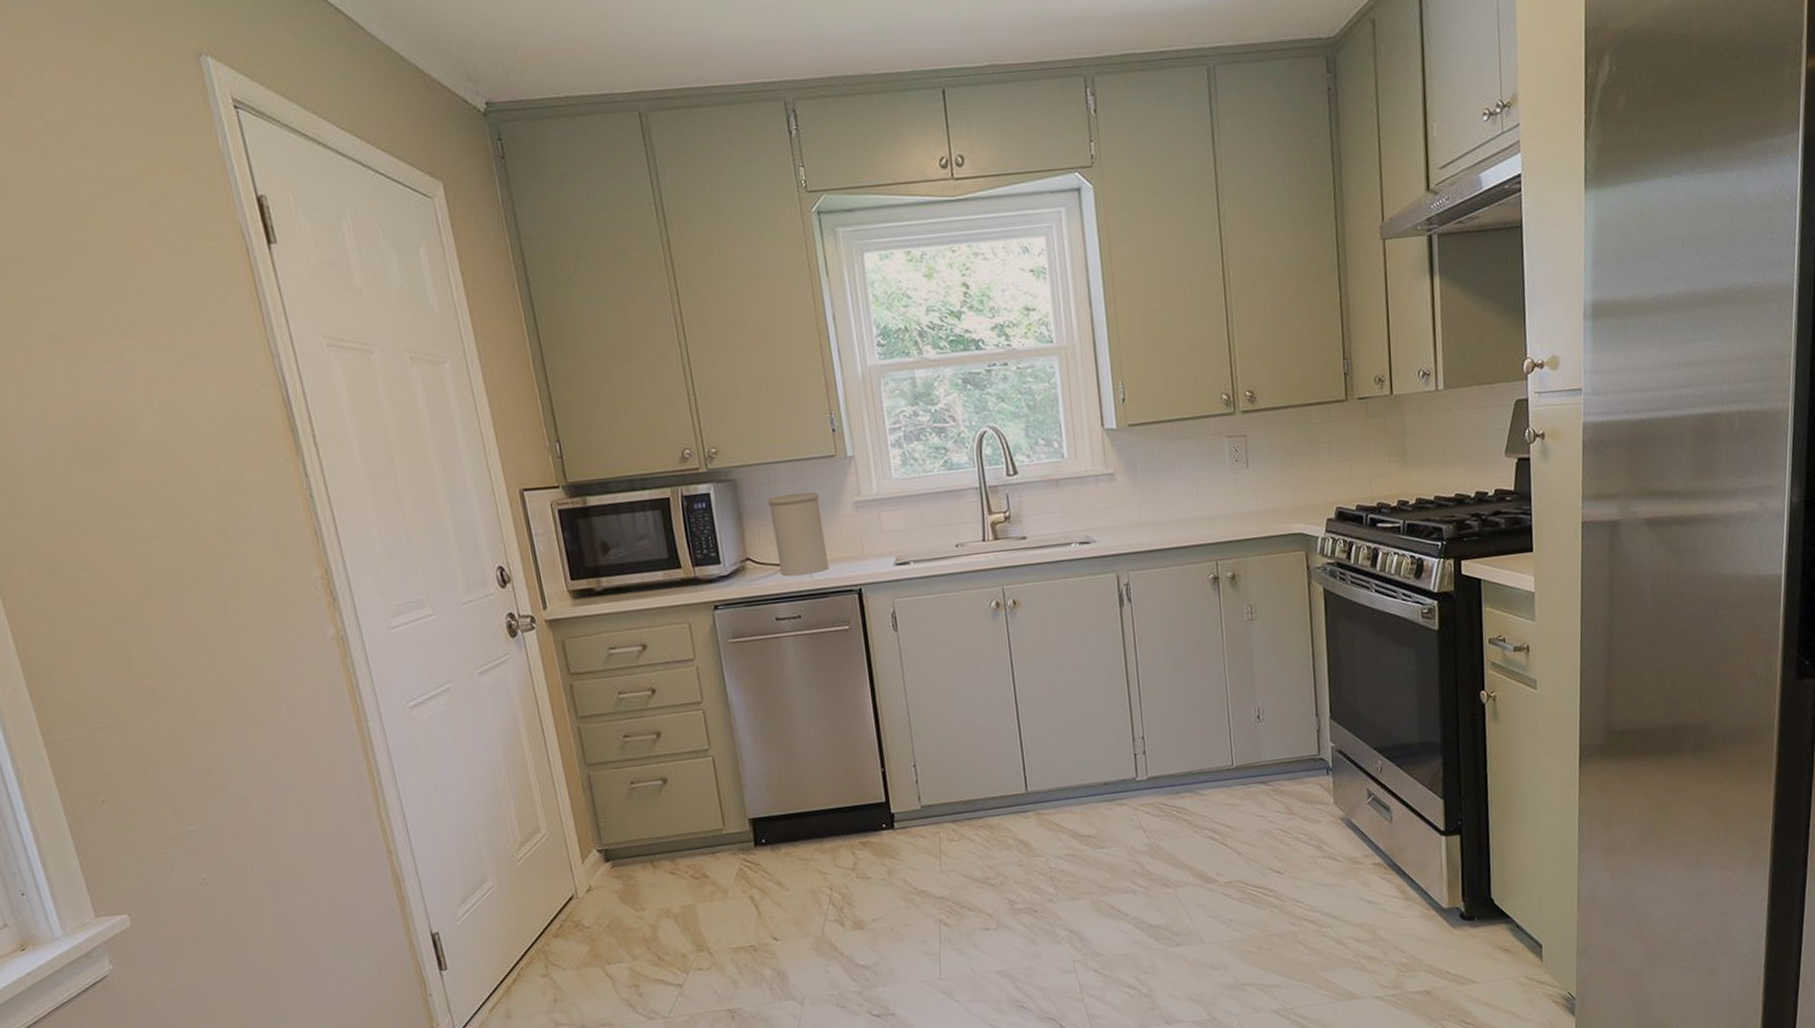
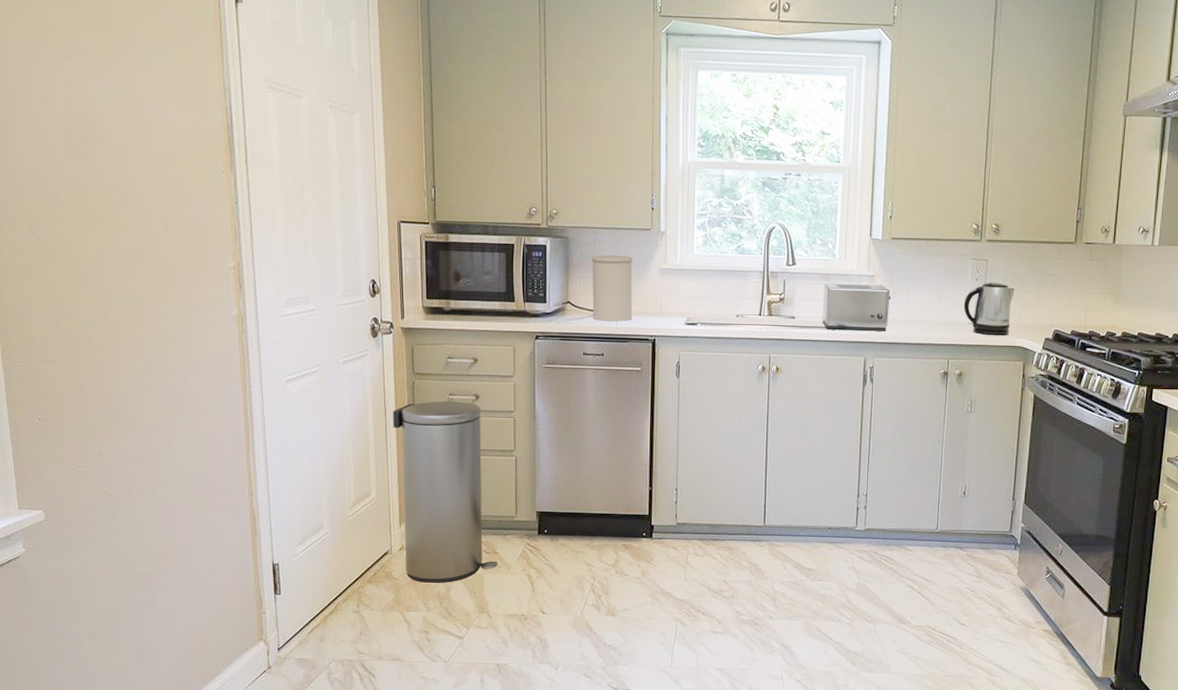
pedal bin: none [551,699,711,927] -> present [393,401,498,583]
toaster: none [1055,483,1140,547] -> present [822,283,891,332]
kettle: none [1225,460,1284,526] -> present [963,282,1015,336]

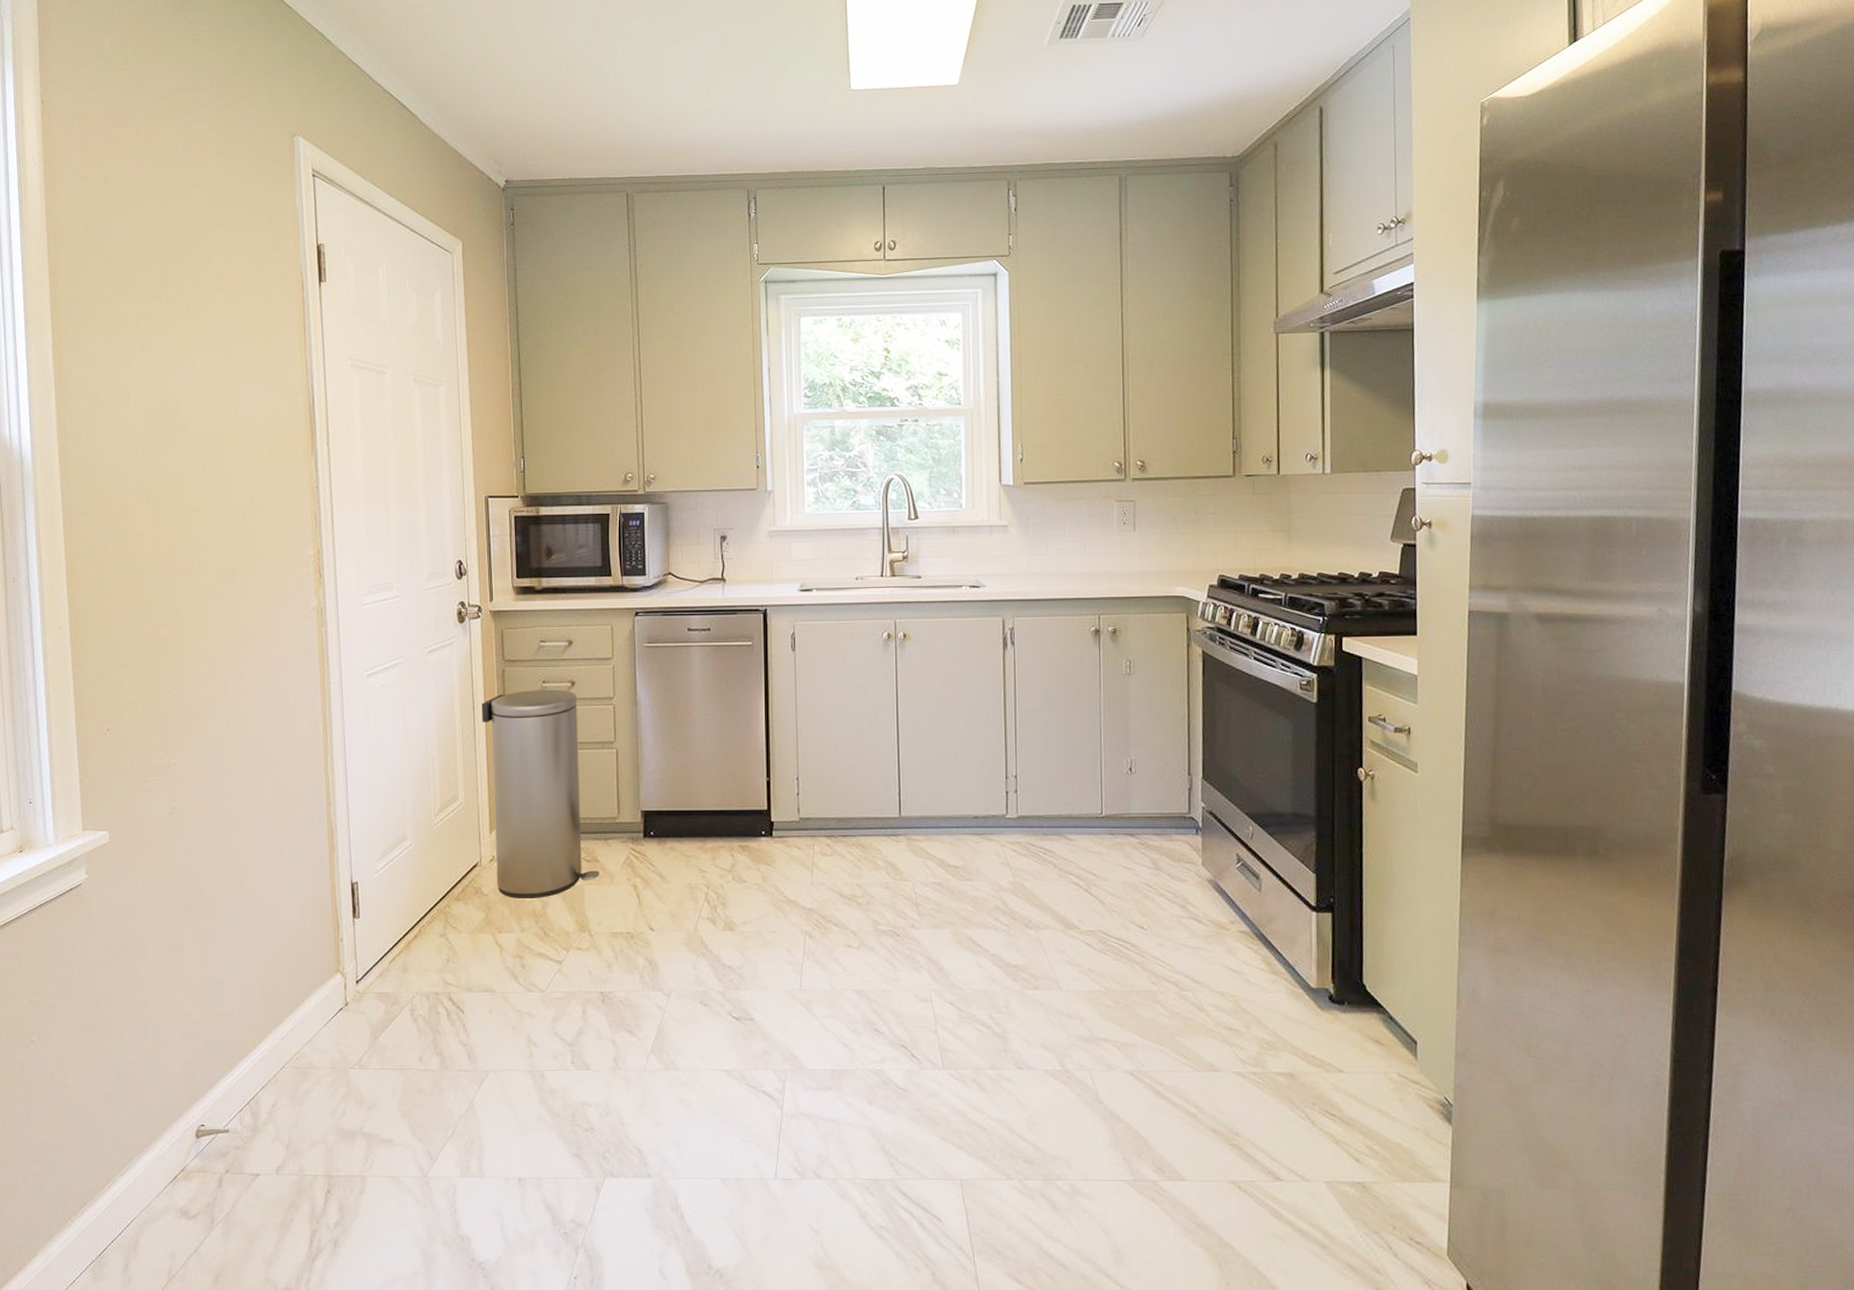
canister: present [591,255,633,322] -> none [693,519,741,592]
toaster: present [822,283,891,332] -> none [951,535,1028,589]
kettle: present [963,282,1015,336] -> none [1111,525,1169,586]

